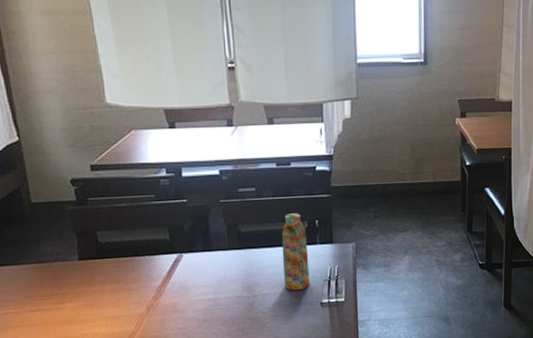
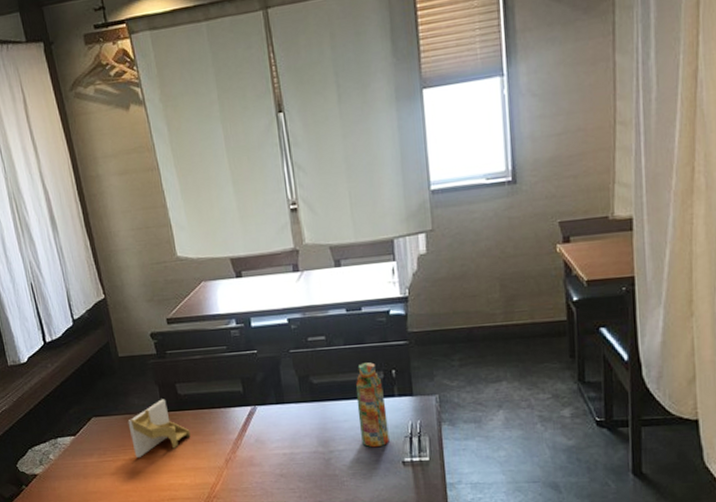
napkin holder: none [38,247,110,308] -> present [128,399,191,457]

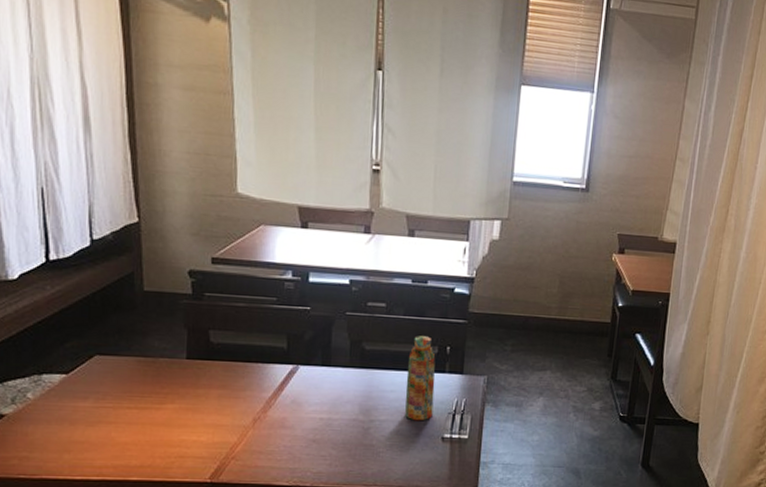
napkin holder: present [128,399,191,457] -> none [141,345,217,407]

